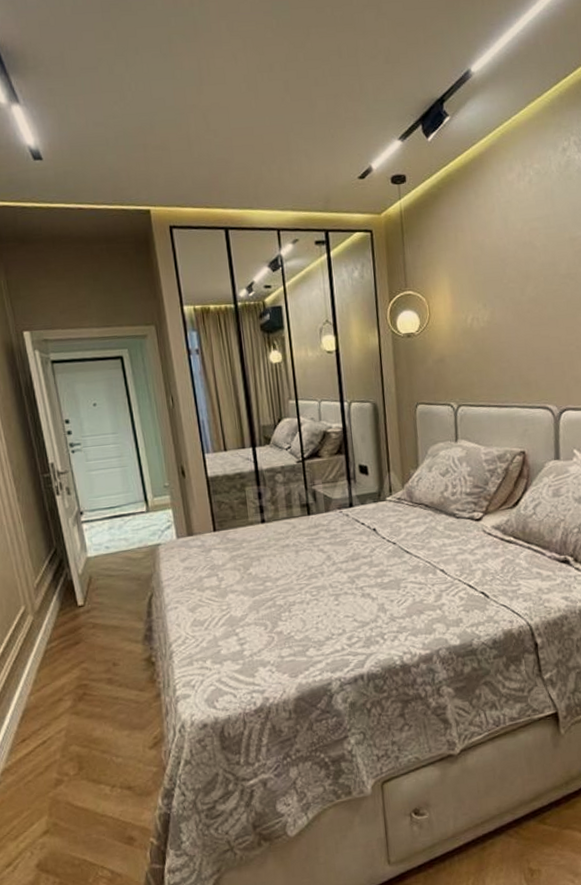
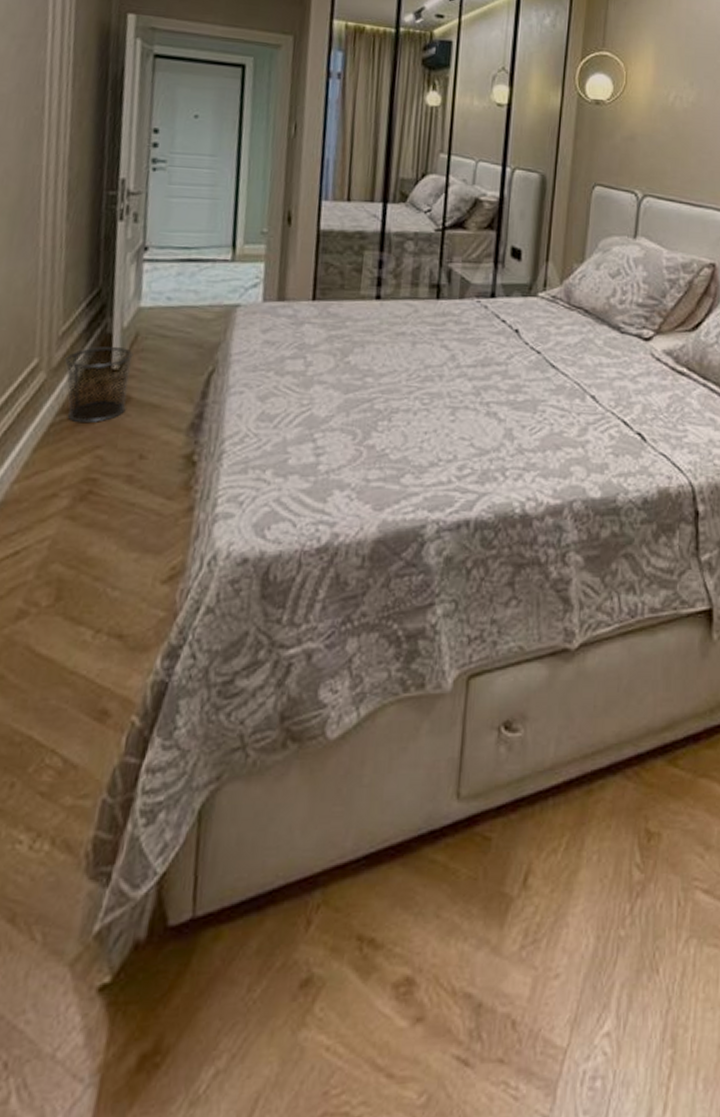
waste bin: none [43,589,96,647] -> present [64,347,134,424]

